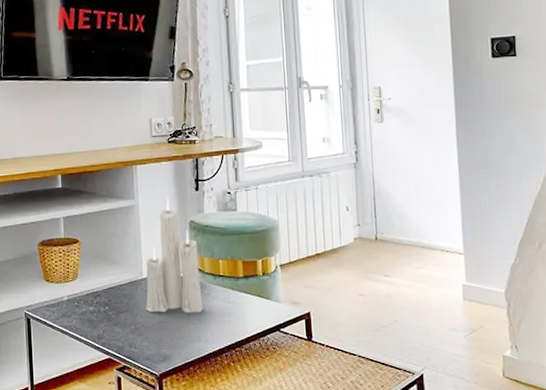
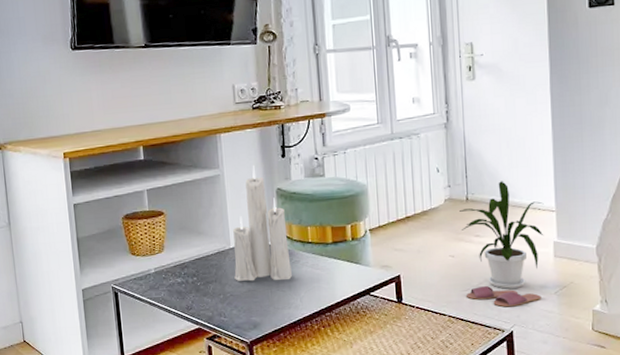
house plant: none [369,222,453,330] -> present [460,181,544,289]
slippers: none [376,326,451,349] -> present [467,285,541,307]

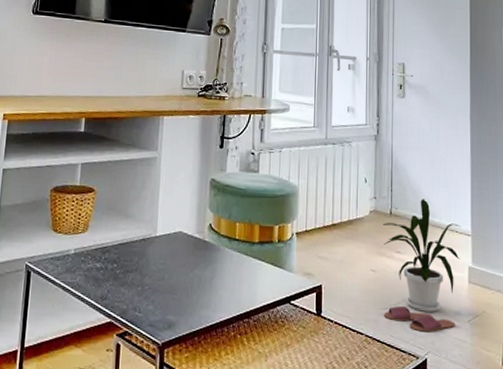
candle: present [233,165,293,282] -> none [156,152,216,278]

